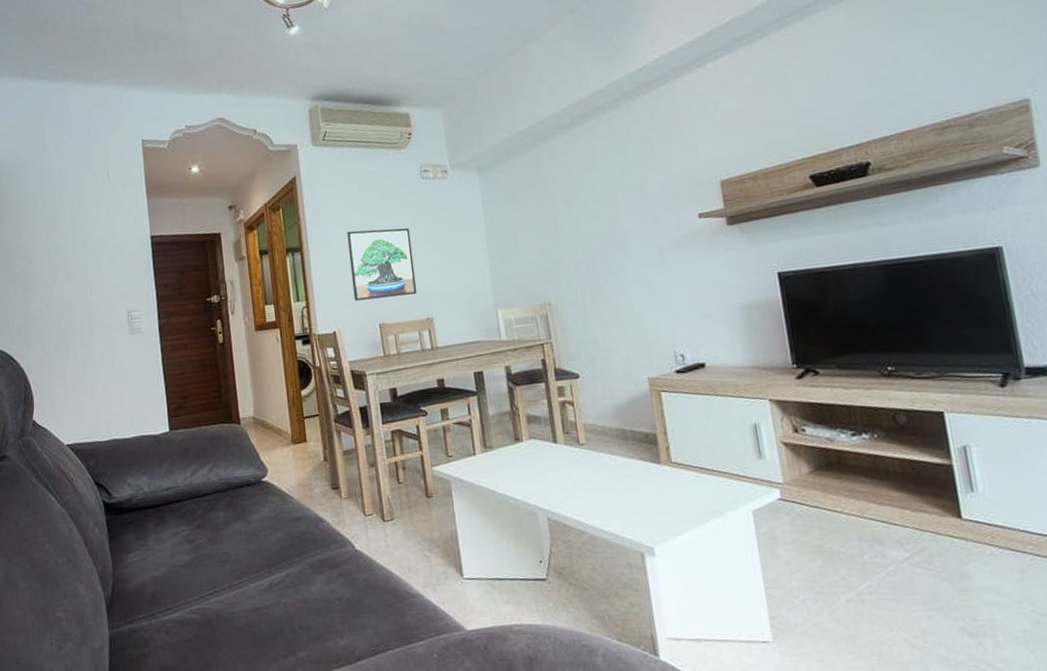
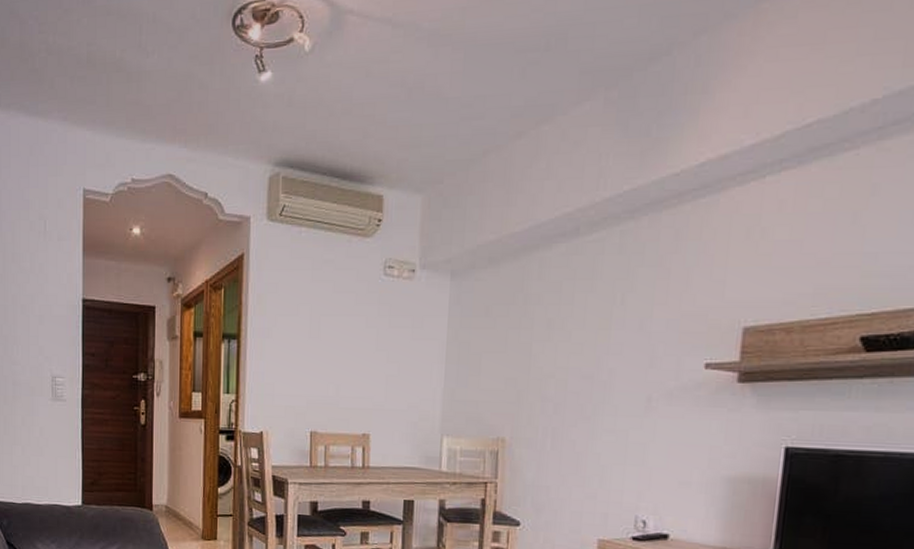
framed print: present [346,227,417,301] -> none [287,325,361,405]

